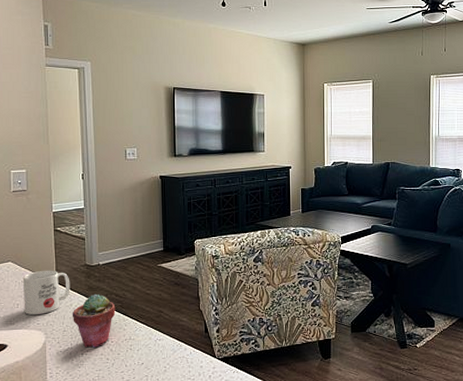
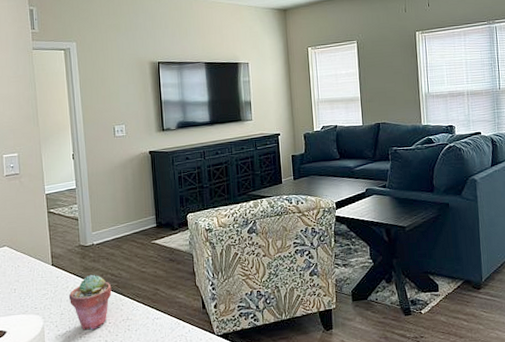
mug: present [22,270,70,315] -> none [18,252,66,299]

